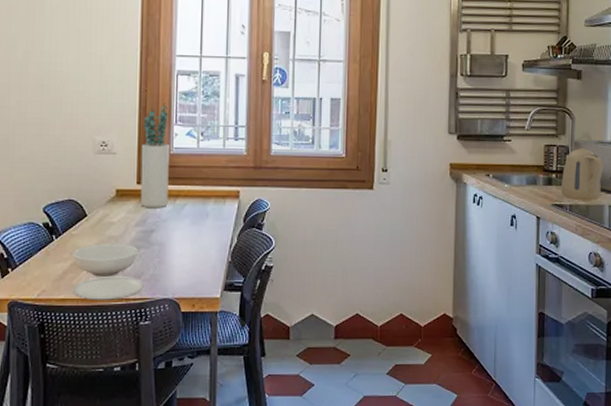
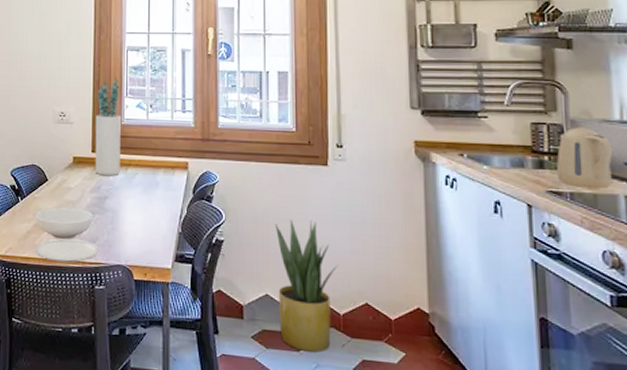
planter: none [322,242,378,363] -> present [274,219,338,352]

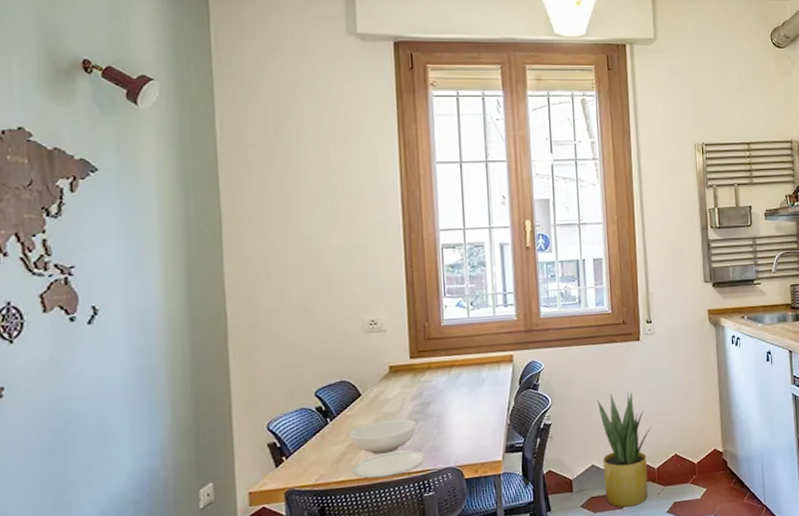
vase: present [95,76,121,177] -> none [411,276,443,382]

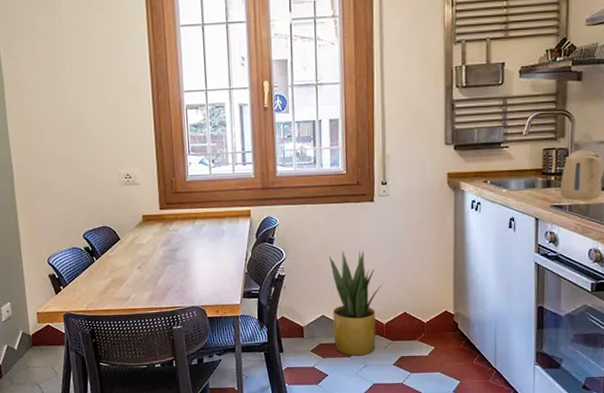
bowl: present [349,418,418,455] -> none [112,262,167,290]
plate: present [351,450,427,479] -> none [114,289,175,311]

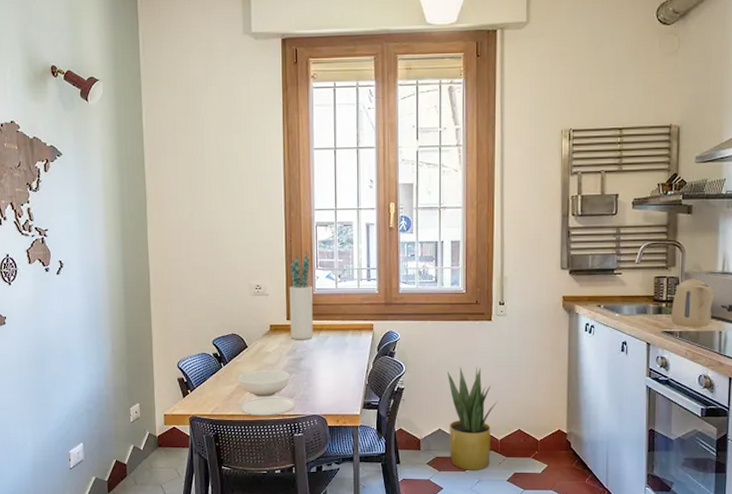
bowl: none [112,262,167,290] -> present [238,370,291,397]
plate: none [114,289,175,311] -> present [239,397,297,417]
vase: none [160,135,188,230] -> present [289,250,313,340]

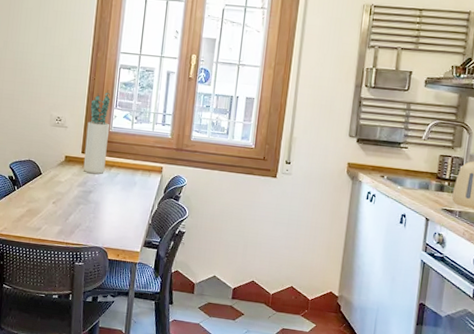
bowl: present [238,370,291,397] -> none [29,197,79,224]
plate: present [239,397,297,417] -> none [26,223,82,243]
planter: present [447,367,498,470] -> none [221,218,274,321]

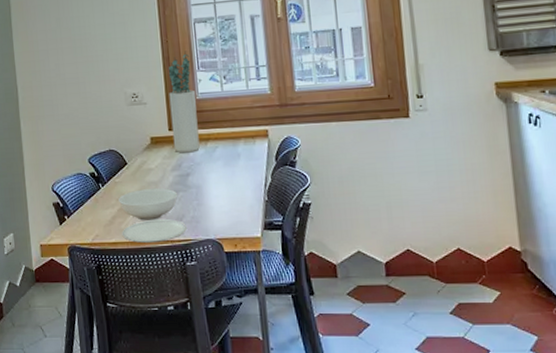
plate: none [26,223,82,243] -> present [122,219,188,244]
bowl: none [29,197,79,224] -> present [119,188,178,221]

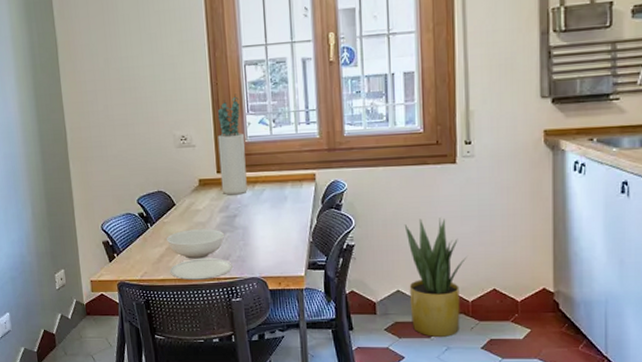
planter: none [360,174,428,301] -> present [404,218,467,337]

